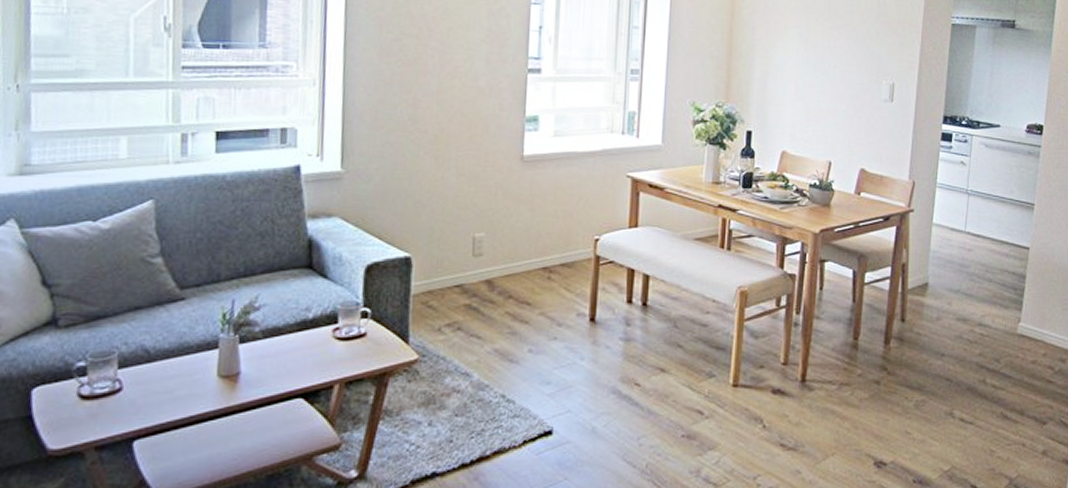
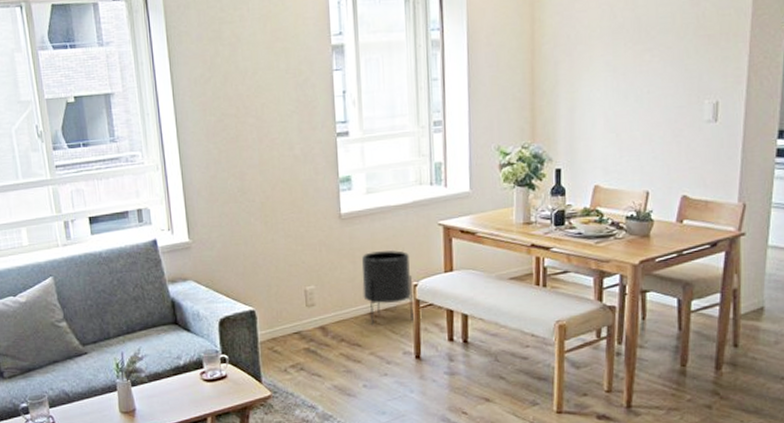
planter: none [538,200,595,281] -> present [361,250,414,325]

